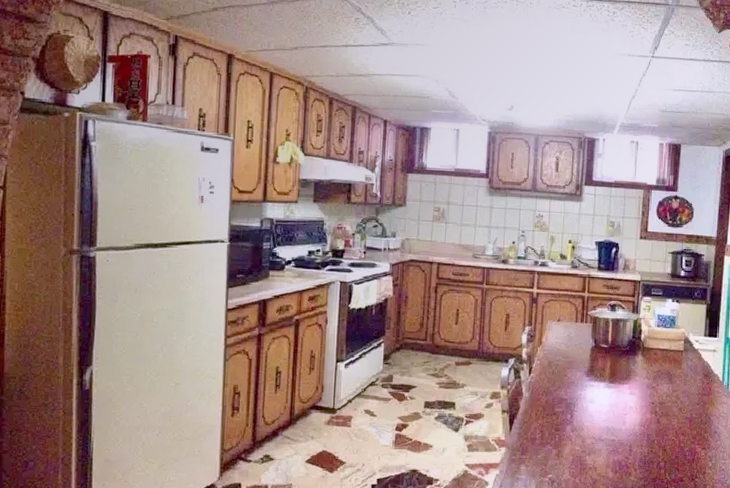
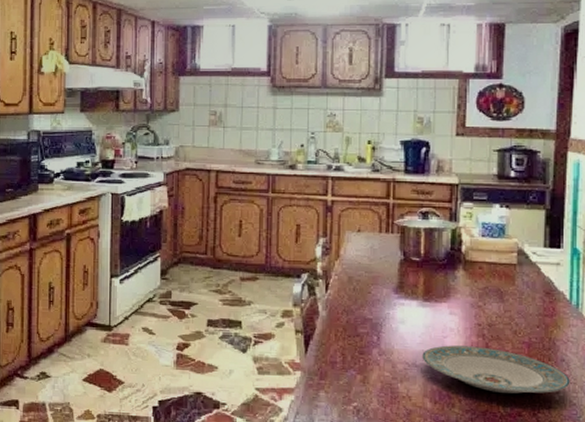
plate: none [607,421,721,462] -> present [422,345,570,394]

